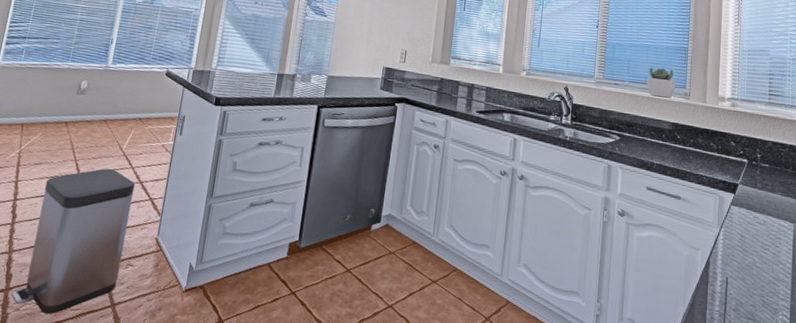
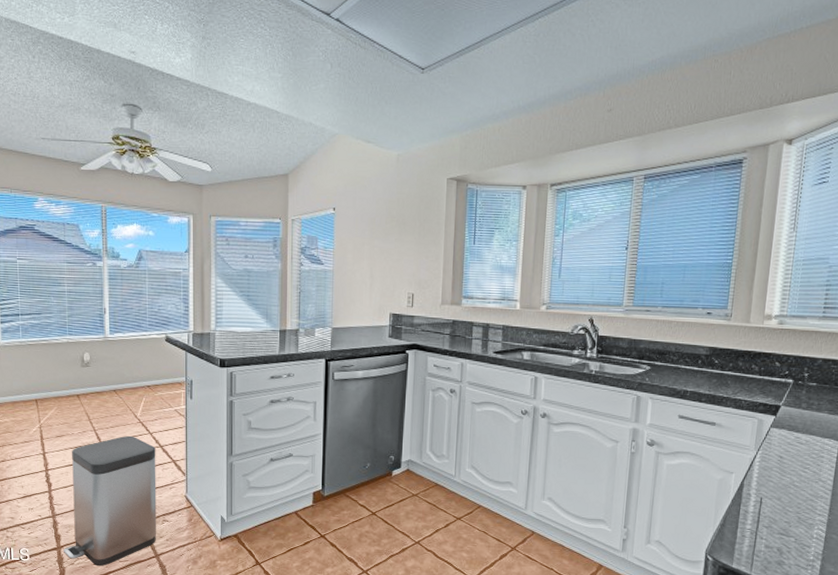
succulent plant: present [646,67,676,98] -> none [682,288,716,321]

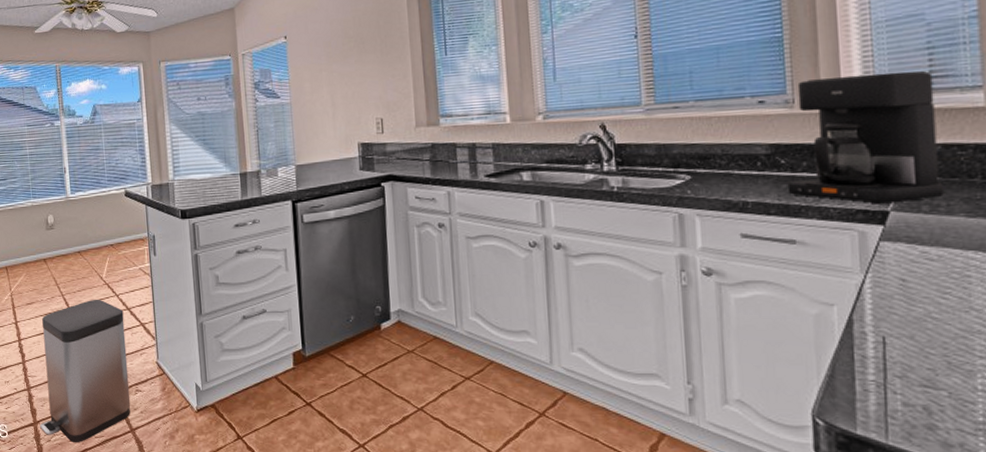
coffee maker: none [716,299,826,400] -> present [787,71,944,204]

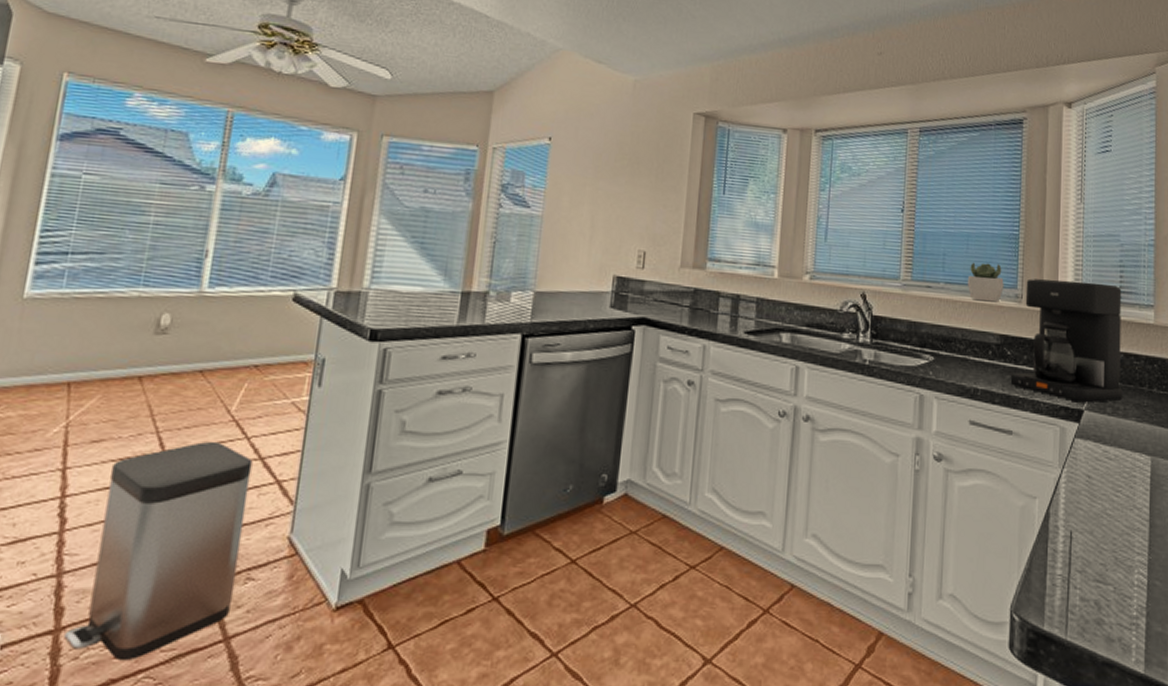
succulent plant: none [721,71,769,114] -> present [967,262,1004,302]

